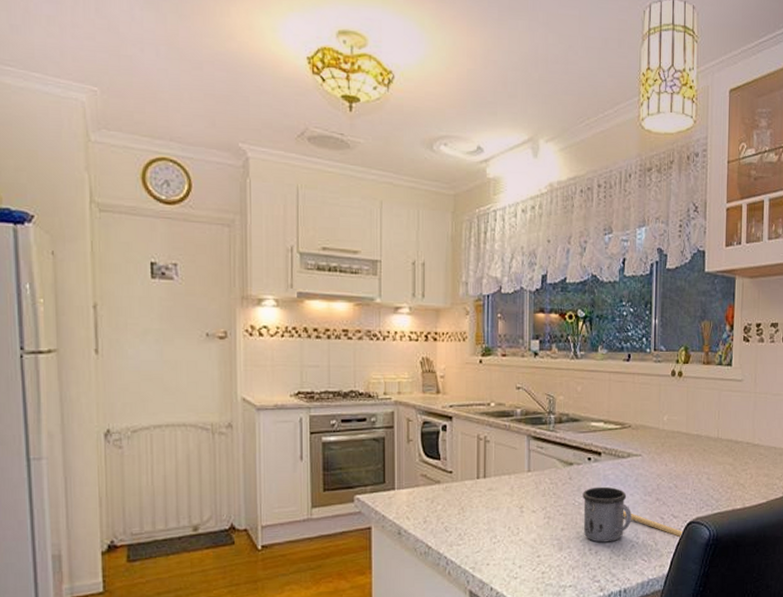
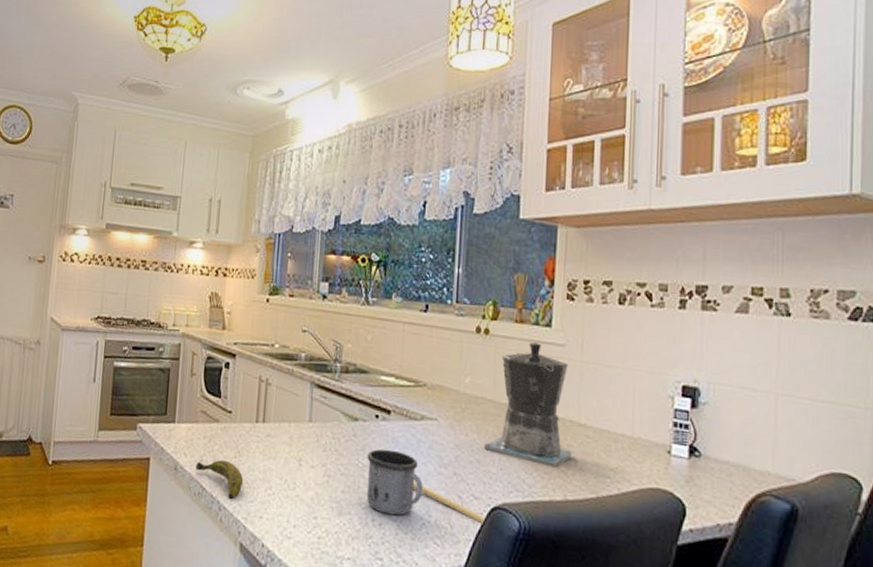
banana: none [420,518,469,553] -> present [195,459,244,500]
coffee maker: none [680,380,749,483] -> present [484,342,572,468]

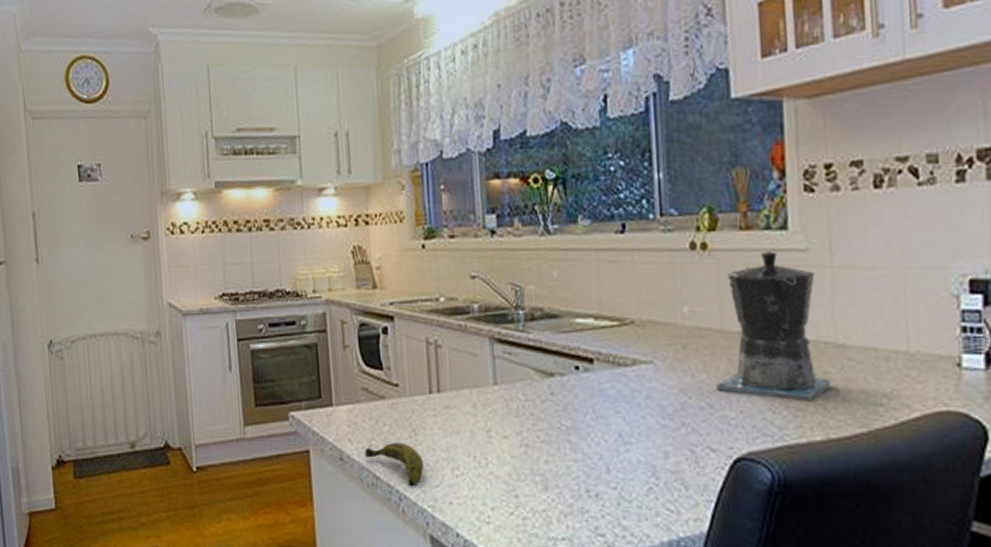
mug: present [366,449,423,516] -> none [571,405,645,482]
spoon: present [413,481,486,524] -> none [632,439,729,480]

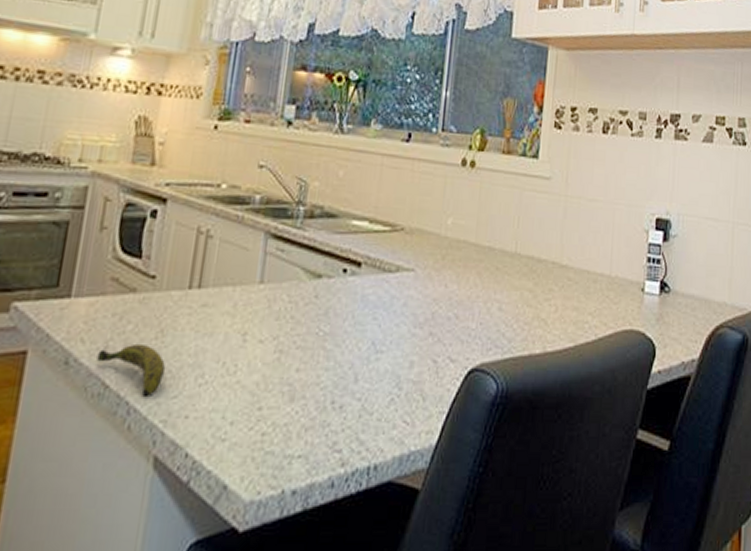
coffee maker: present [716,251,831,402] -> none [464,176,553,317]

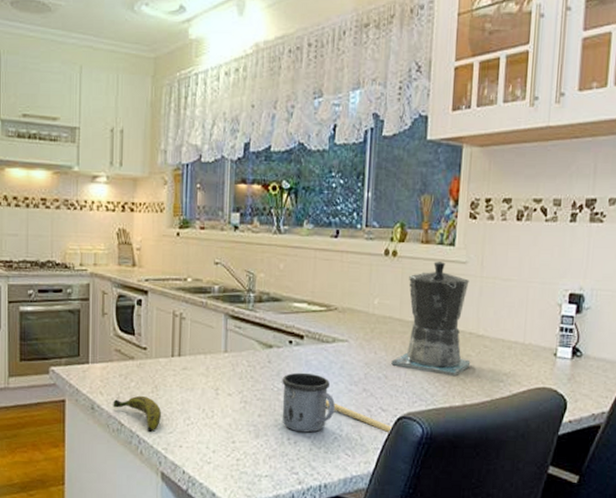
mug: none [326,311,394,393] -> present [282,372,335,433]
spoon: none [383,347,463,391] -> present [326,400,393,433]
coffee maker: none [464,176,553,317] -> present [391,262,471,377]

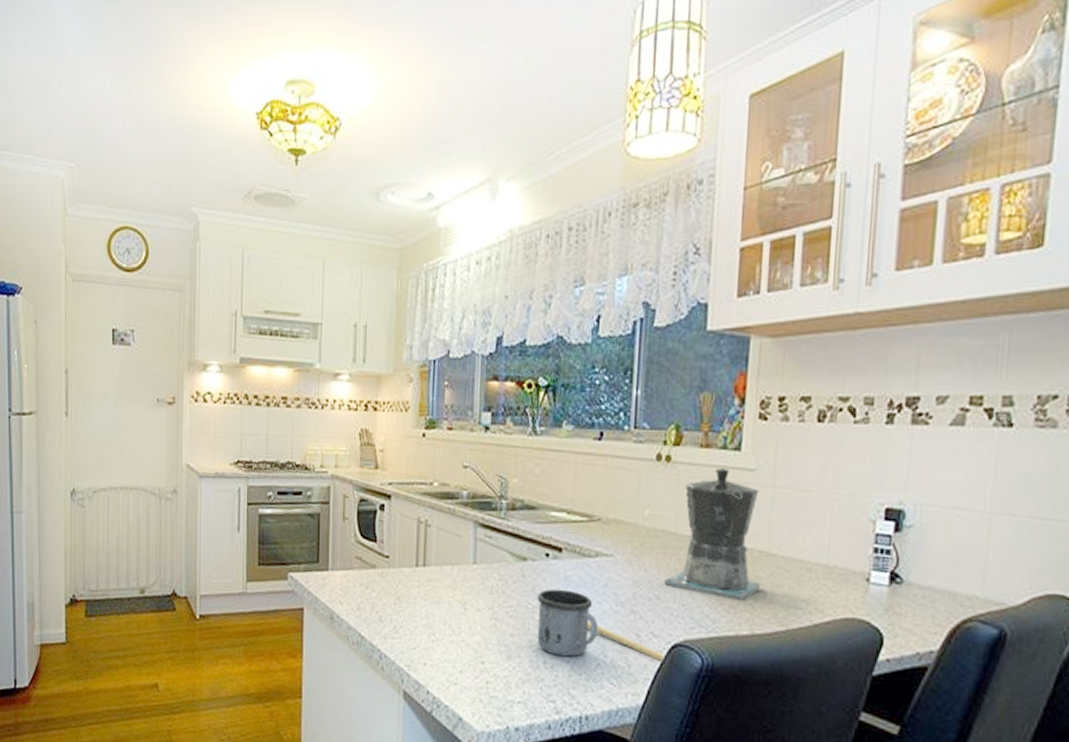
banana: present [113,395,162,433] -> none [353,606,405,648]

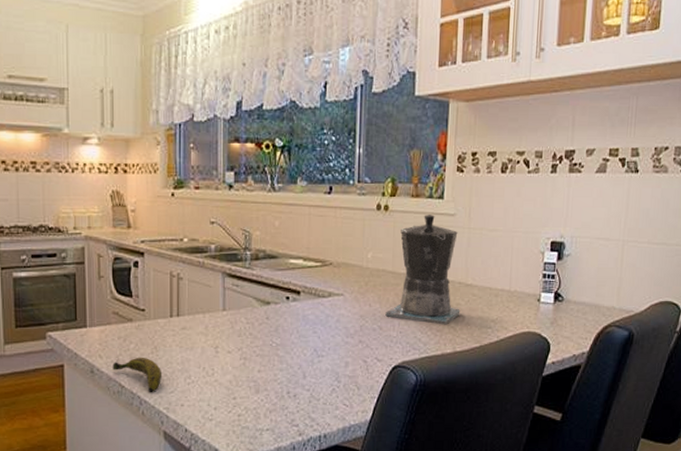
banana: none [353,606,405,648] -> present [113,357,163,393]
mug: present [537,589,598,657] -> none [280,327,332,386]
spoon: present [587,621,666,662] -> none [323,353,388,382]

